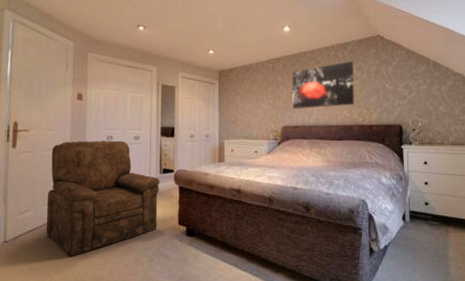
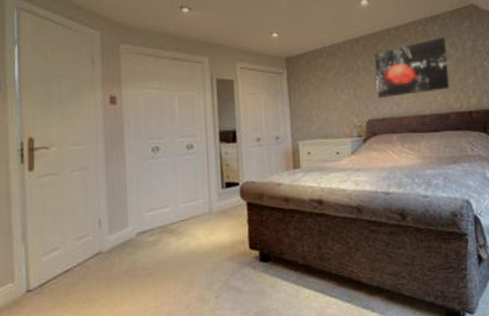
armchair: present [46,140,160,256] -> none [79,151,223,301]

